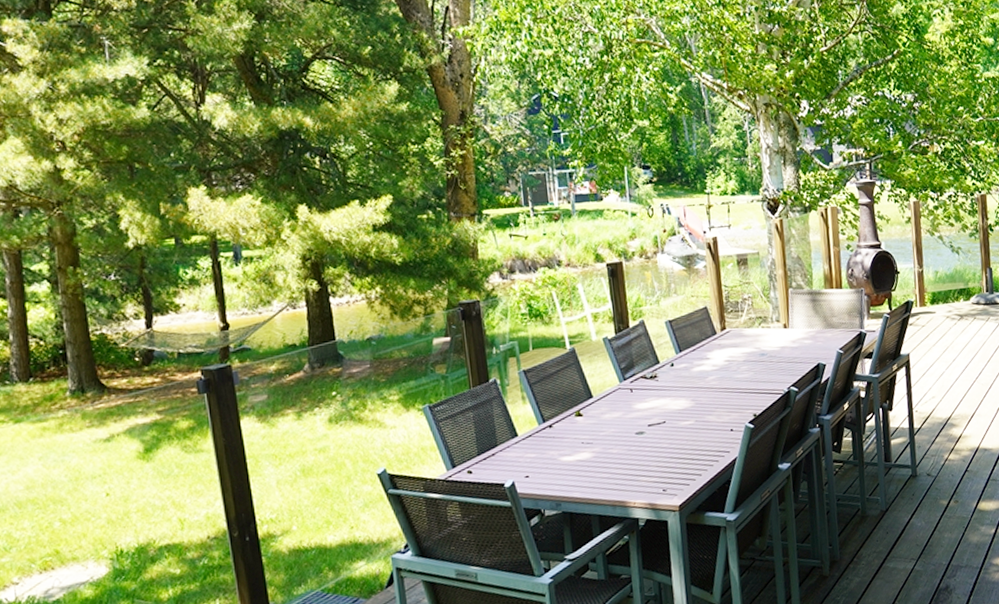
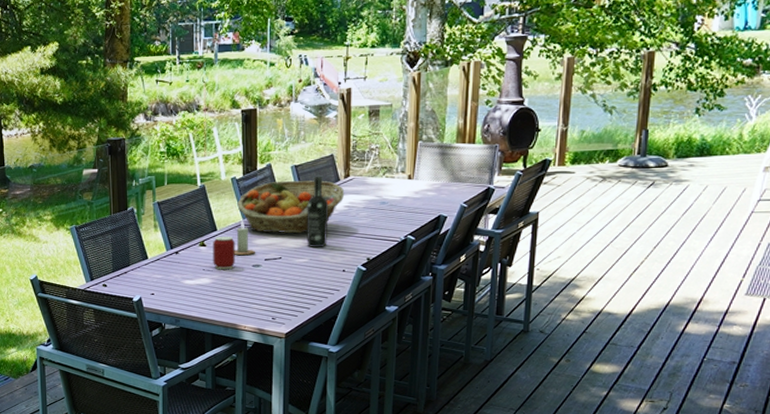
can: none [590,403,617,441] -> present [213,237,235,269]
fruit basket: none [611,335,723,396] -> present [236,180,345,234]
candle: none [614,381,637,423] -> present [234,218,255,255]
wine bottle: none [686,330,712,408] -> present [307,176,329,247]

